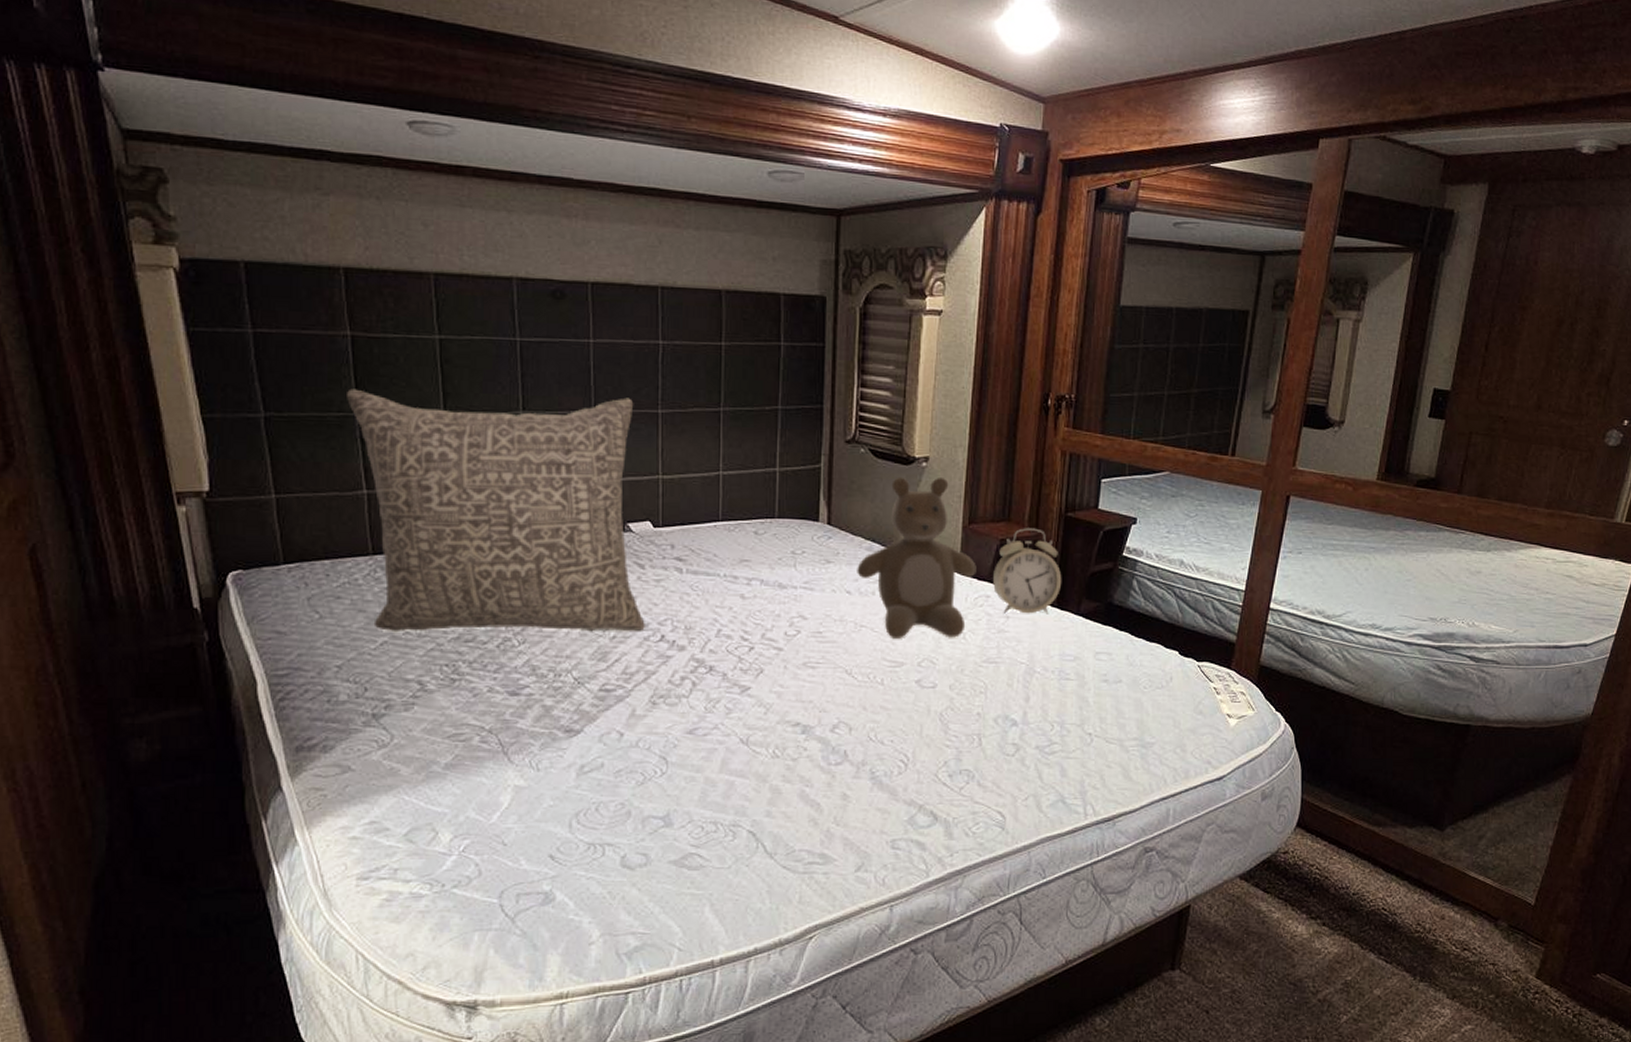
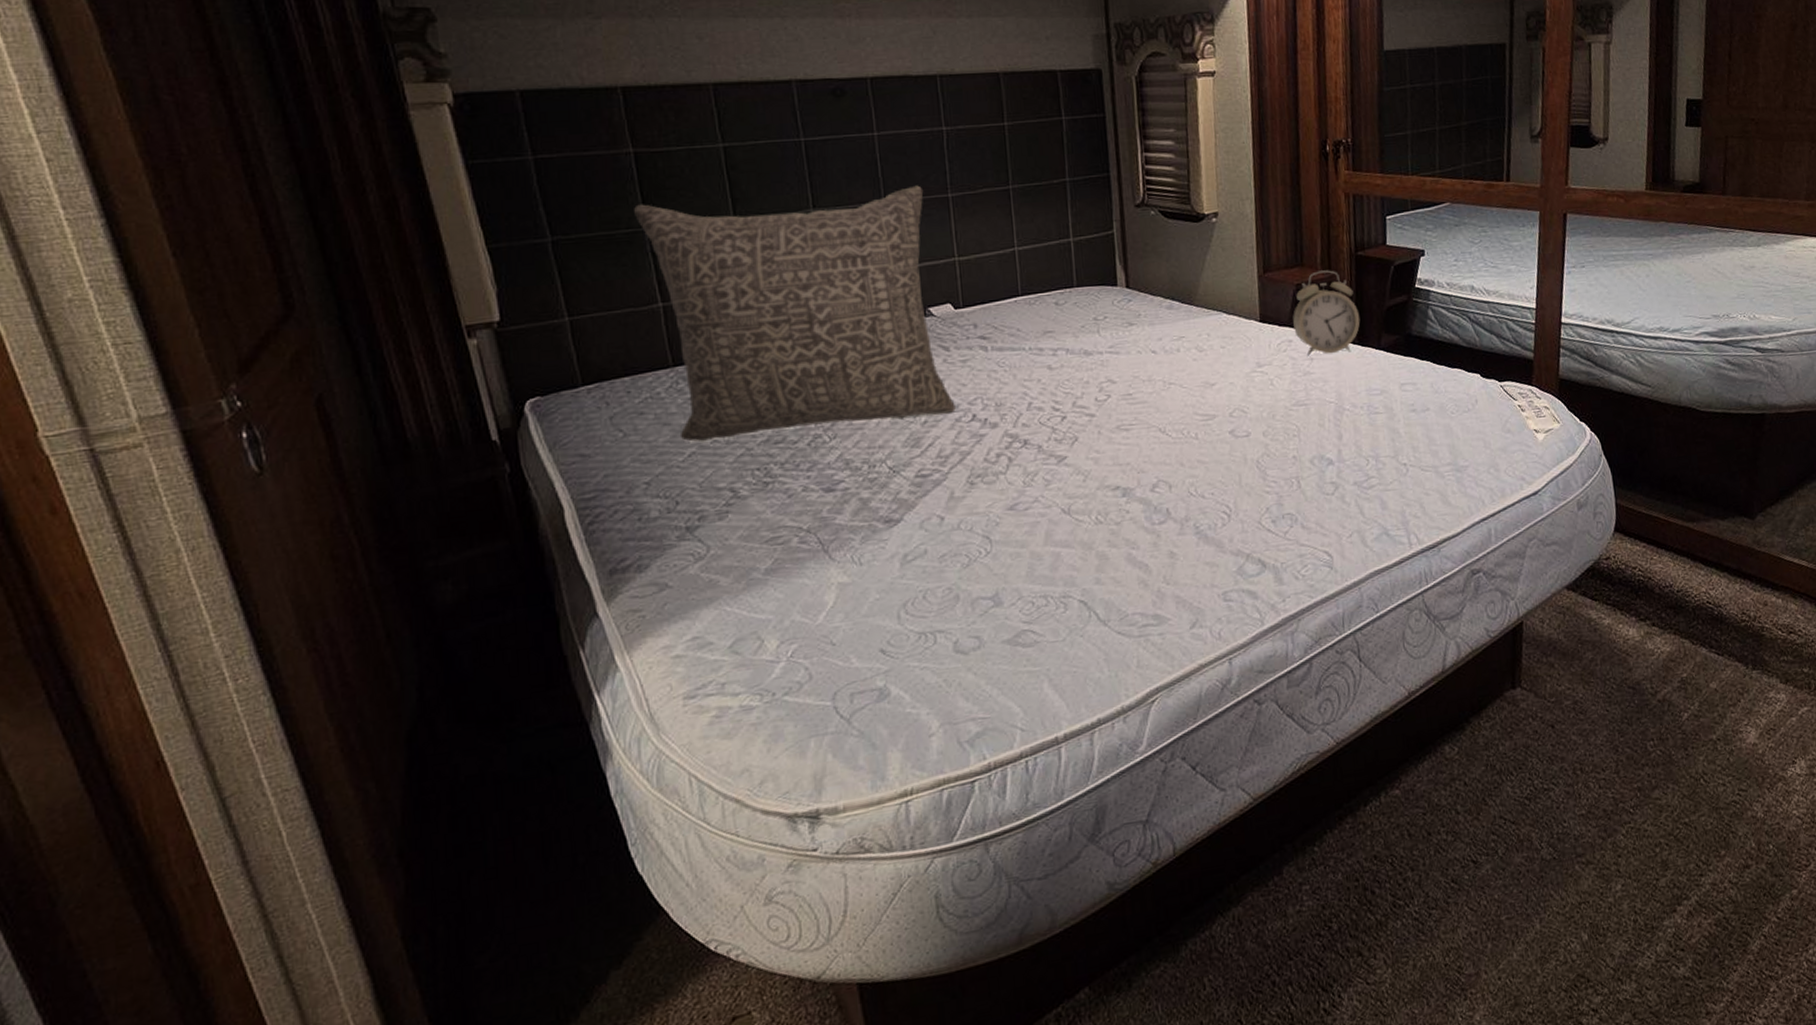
teddy bear: present [857,477,976,639] -> none [1159,231,1276,392]

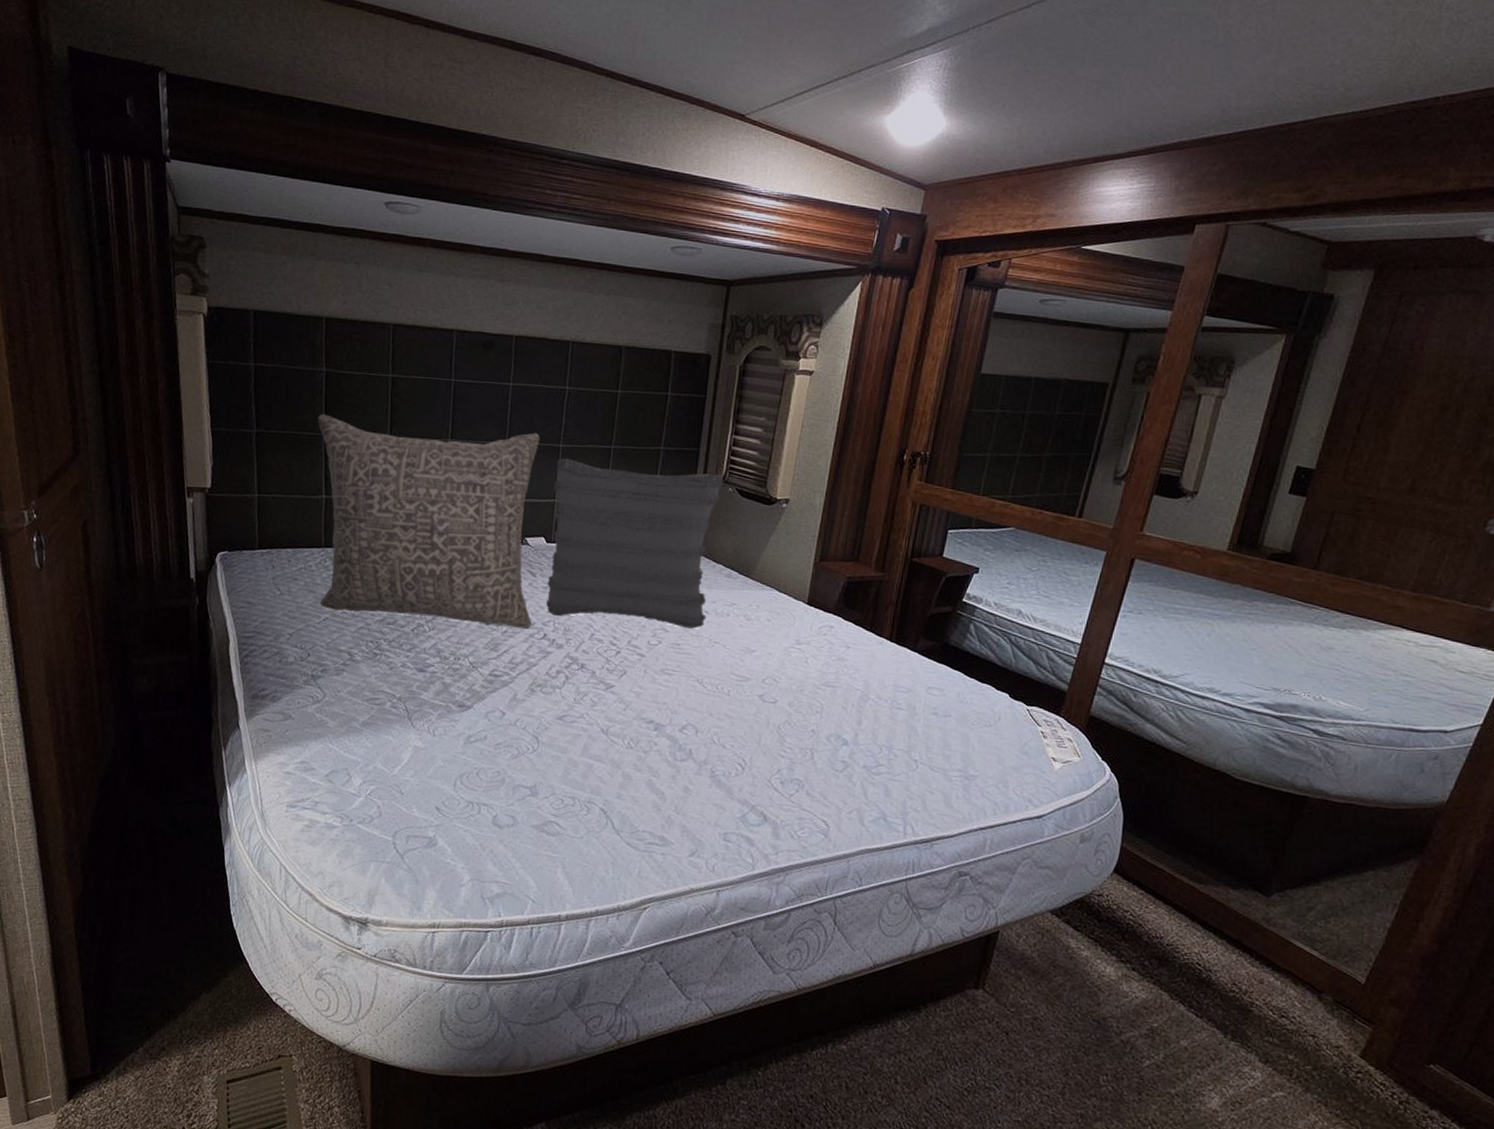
pillow: none [948,197,1155,391] -> present [546,458,724,629]
alarm clock: present [1292,270,1360,356] -> none [836,568,903,648]

